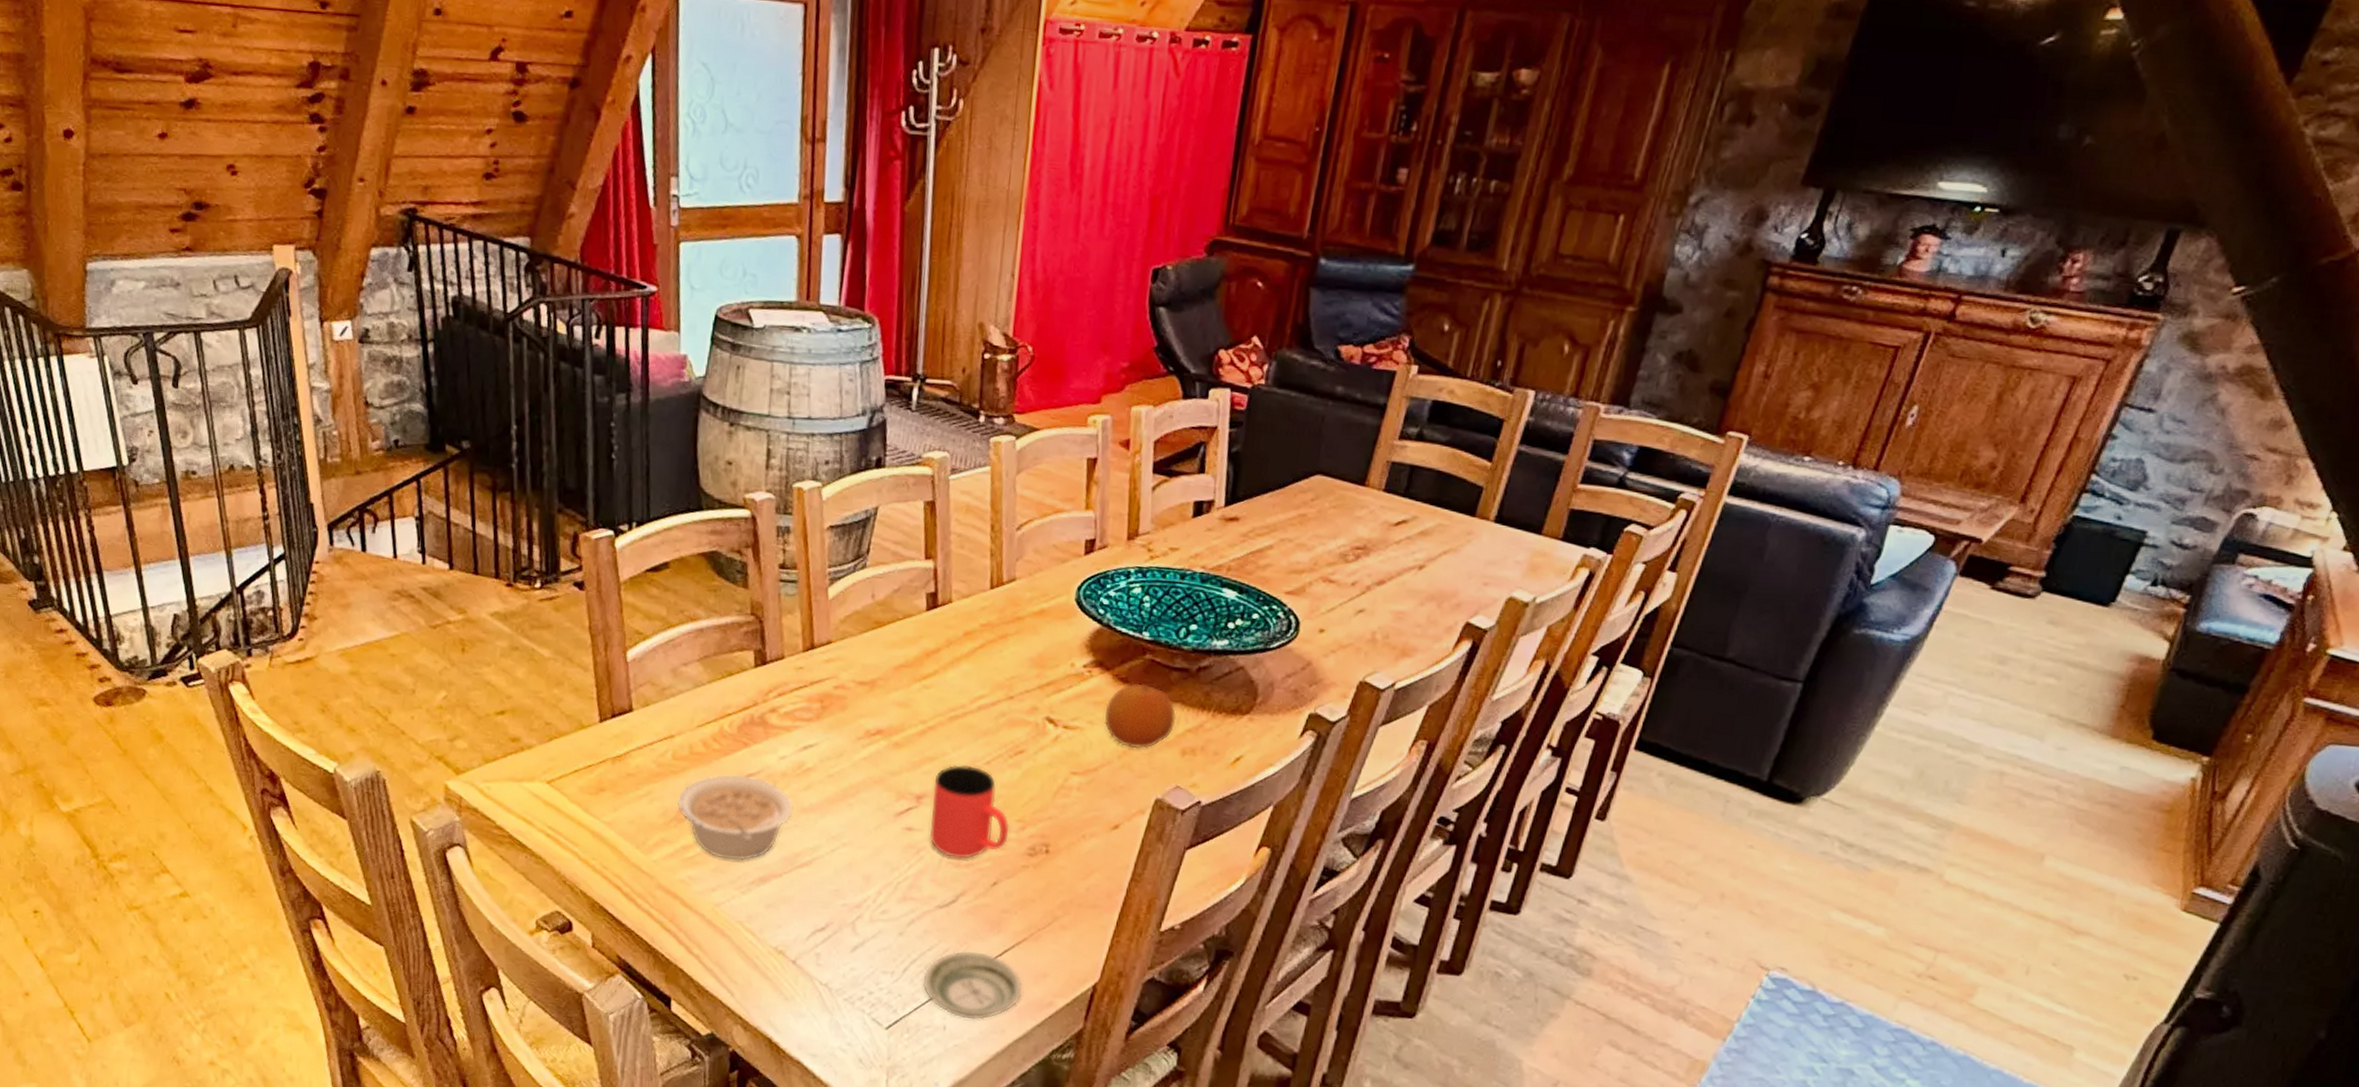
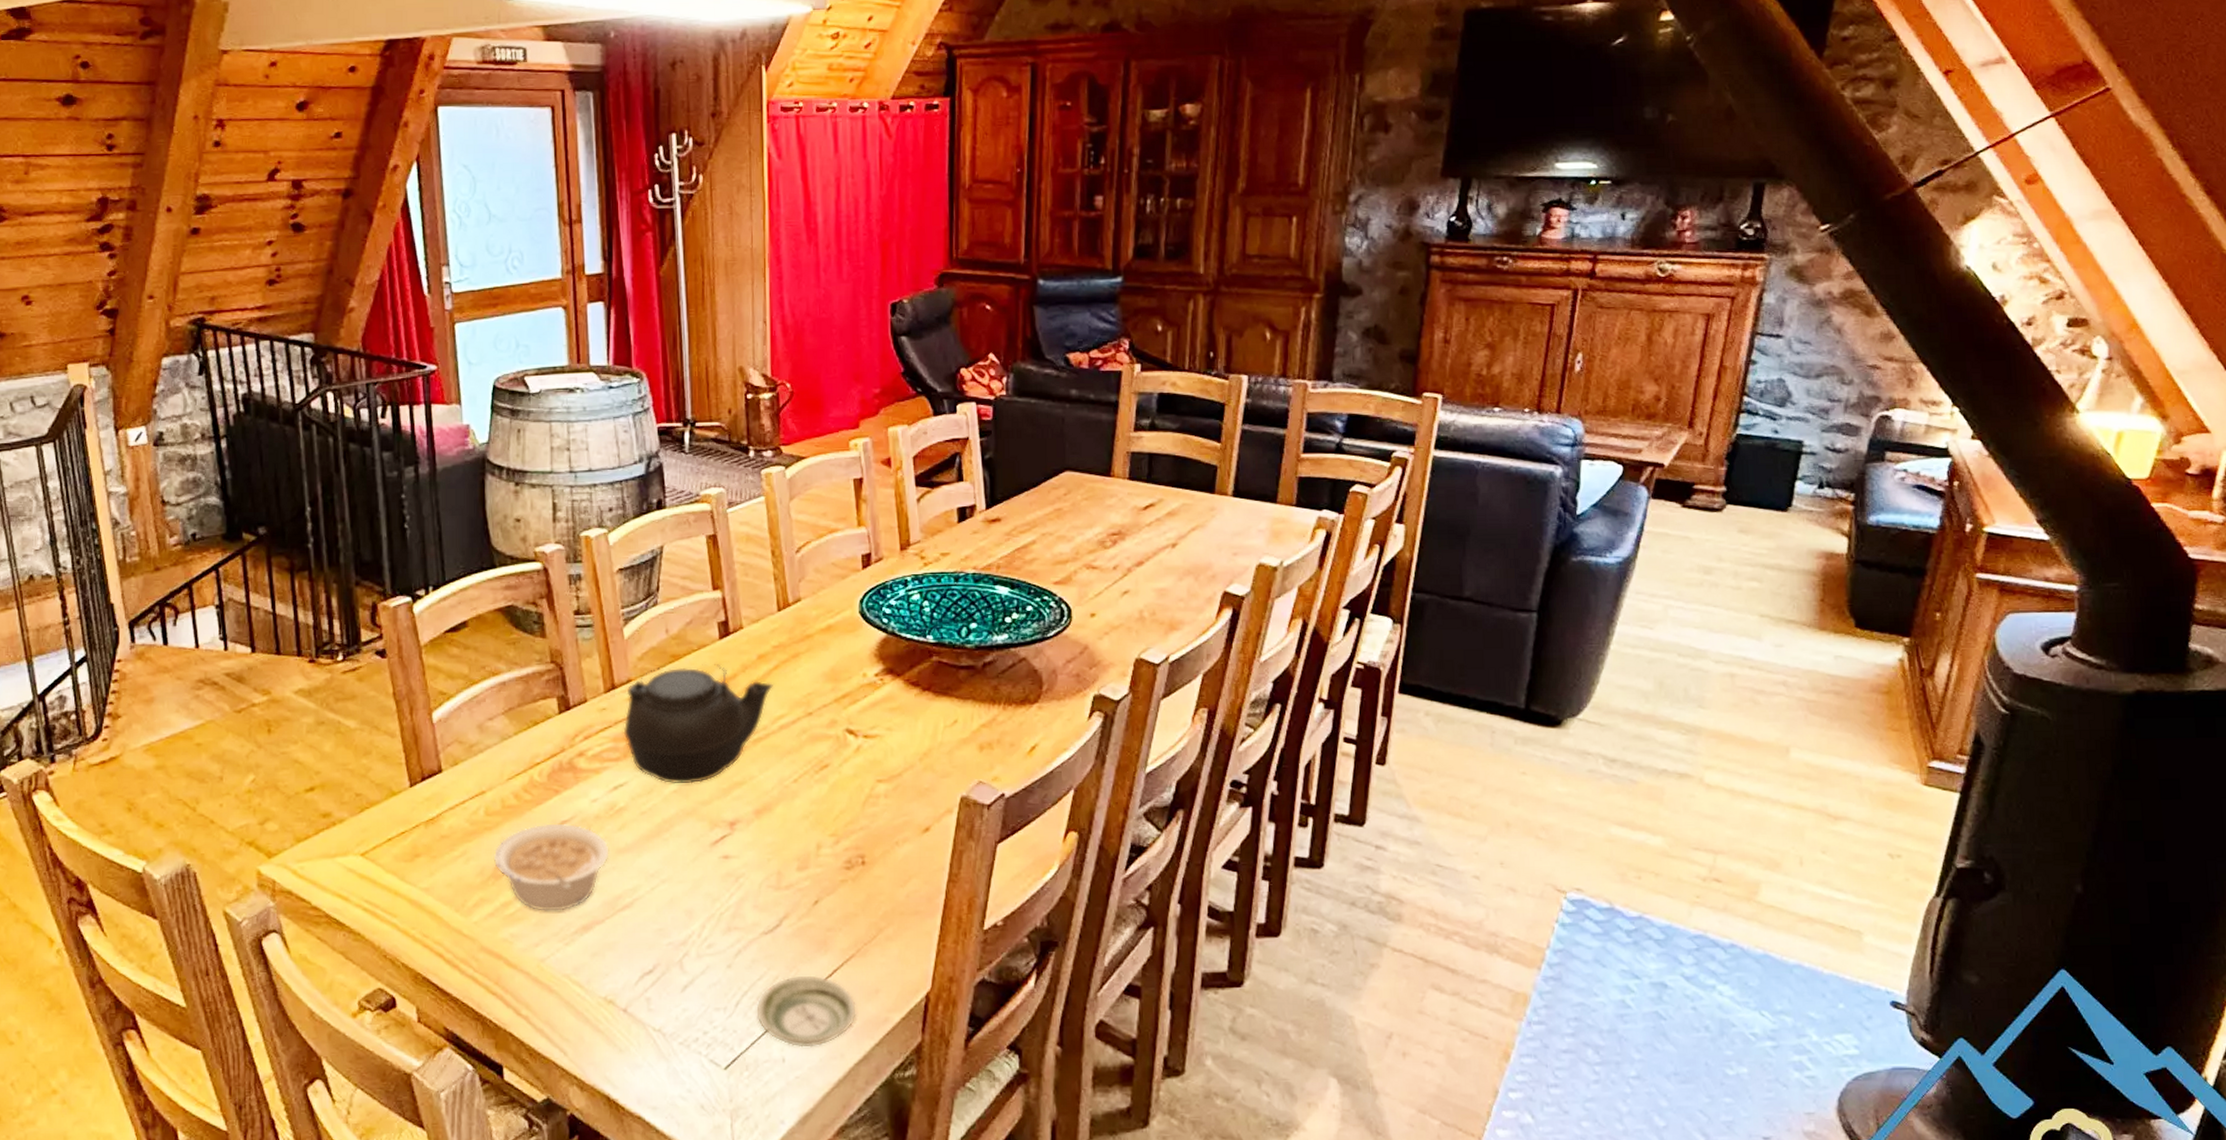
teapot: none [818,630,977,753] -> present [623,664,773,784]
cup: present [929,765,1010,859] -> none [745,786,824,881]
fruit: present [1105,683,1177,749] -> none [901,685,970,750]

